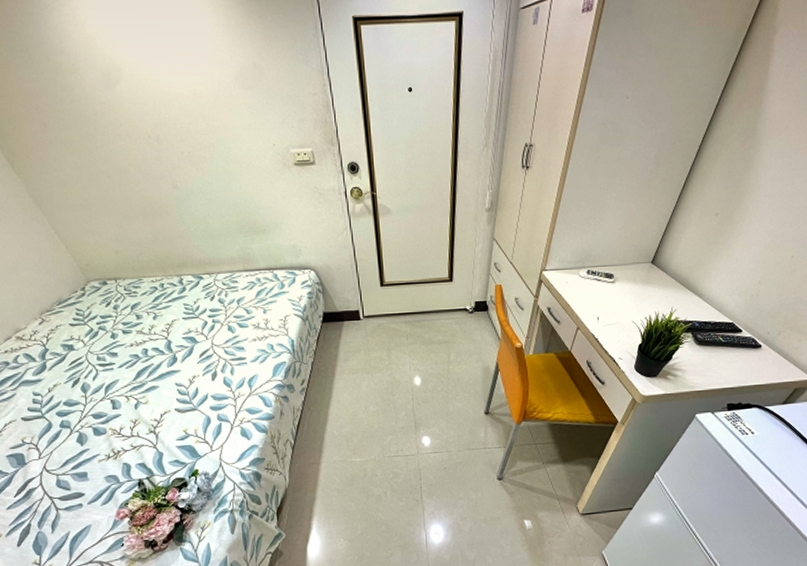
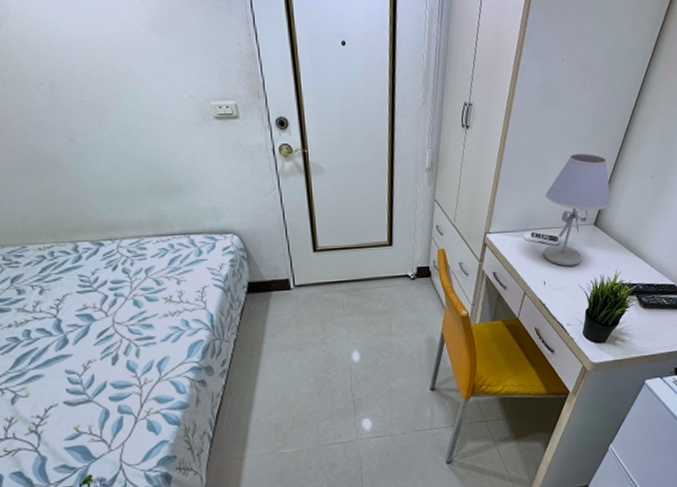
table lamp: none [598,191,671,303] -> present [543,153,612,266]

